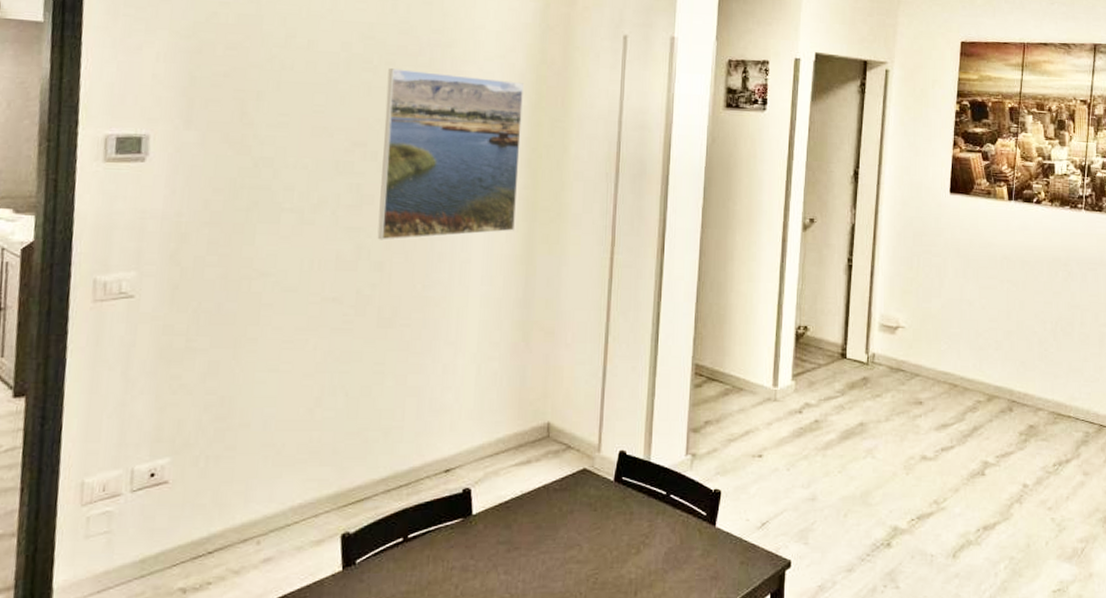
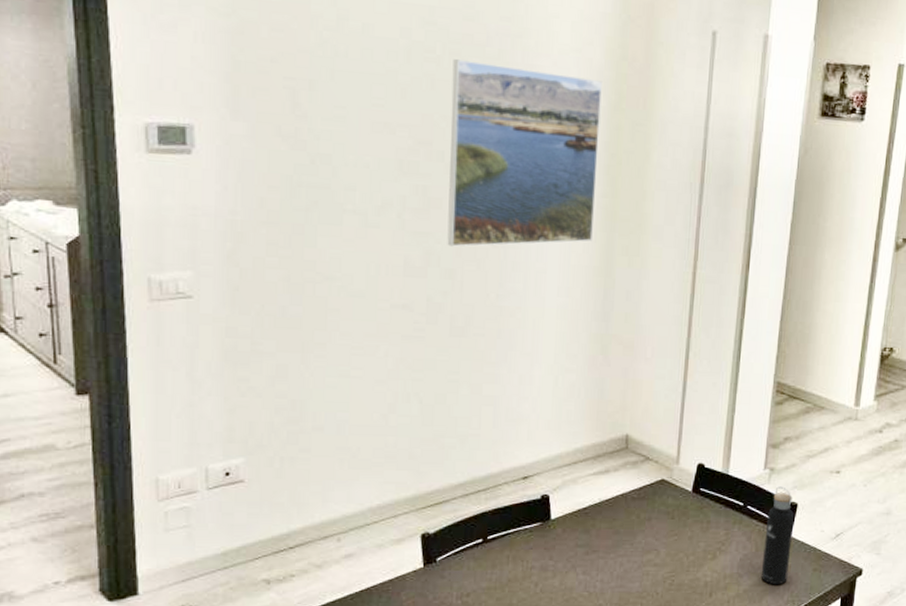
water bottle: none [686,473,719,581] -> present [760,486,795,585]

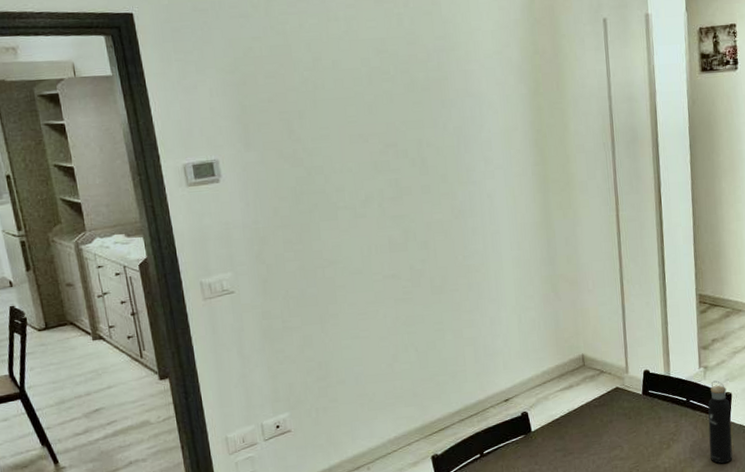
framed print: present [447,59,602,247] -> none [404,73,532,223]

